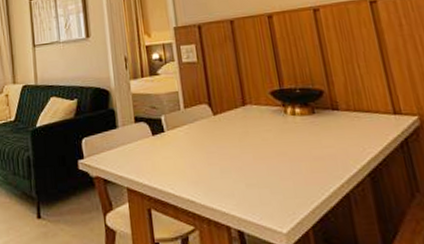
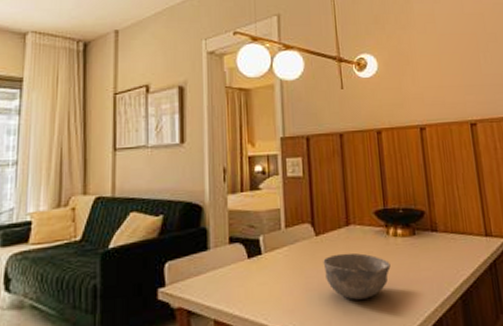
bowl: none [222,131,291,174] -> present [323,253,391,300]

